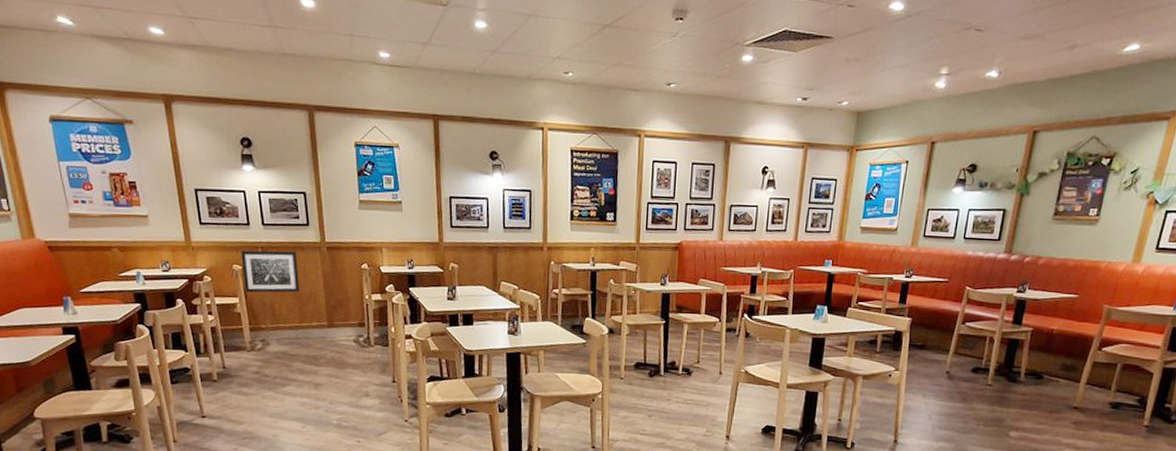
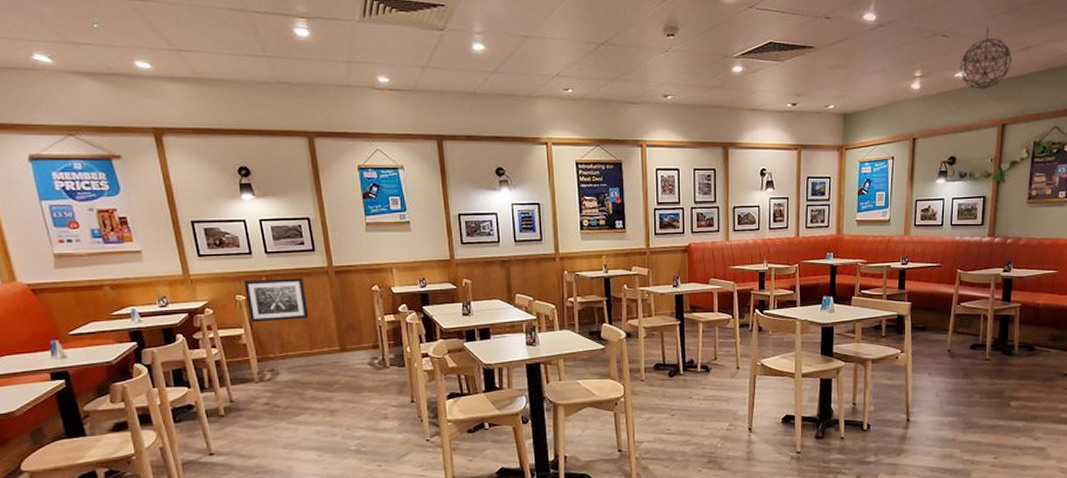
pendant light: none [991,19,1053,92] -> present [959,25,1012,89]

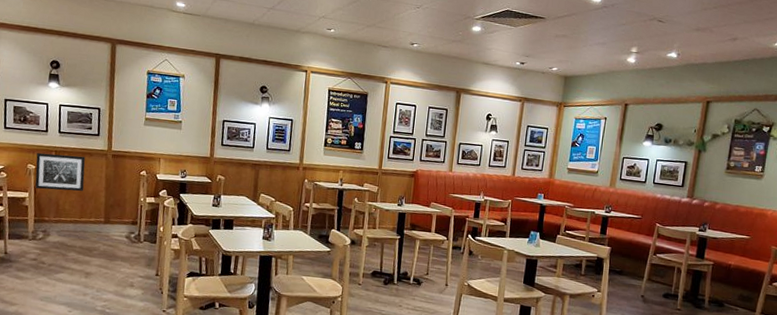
pendant light: present [959,25,1012,89] -> none [672,16,720,70]

